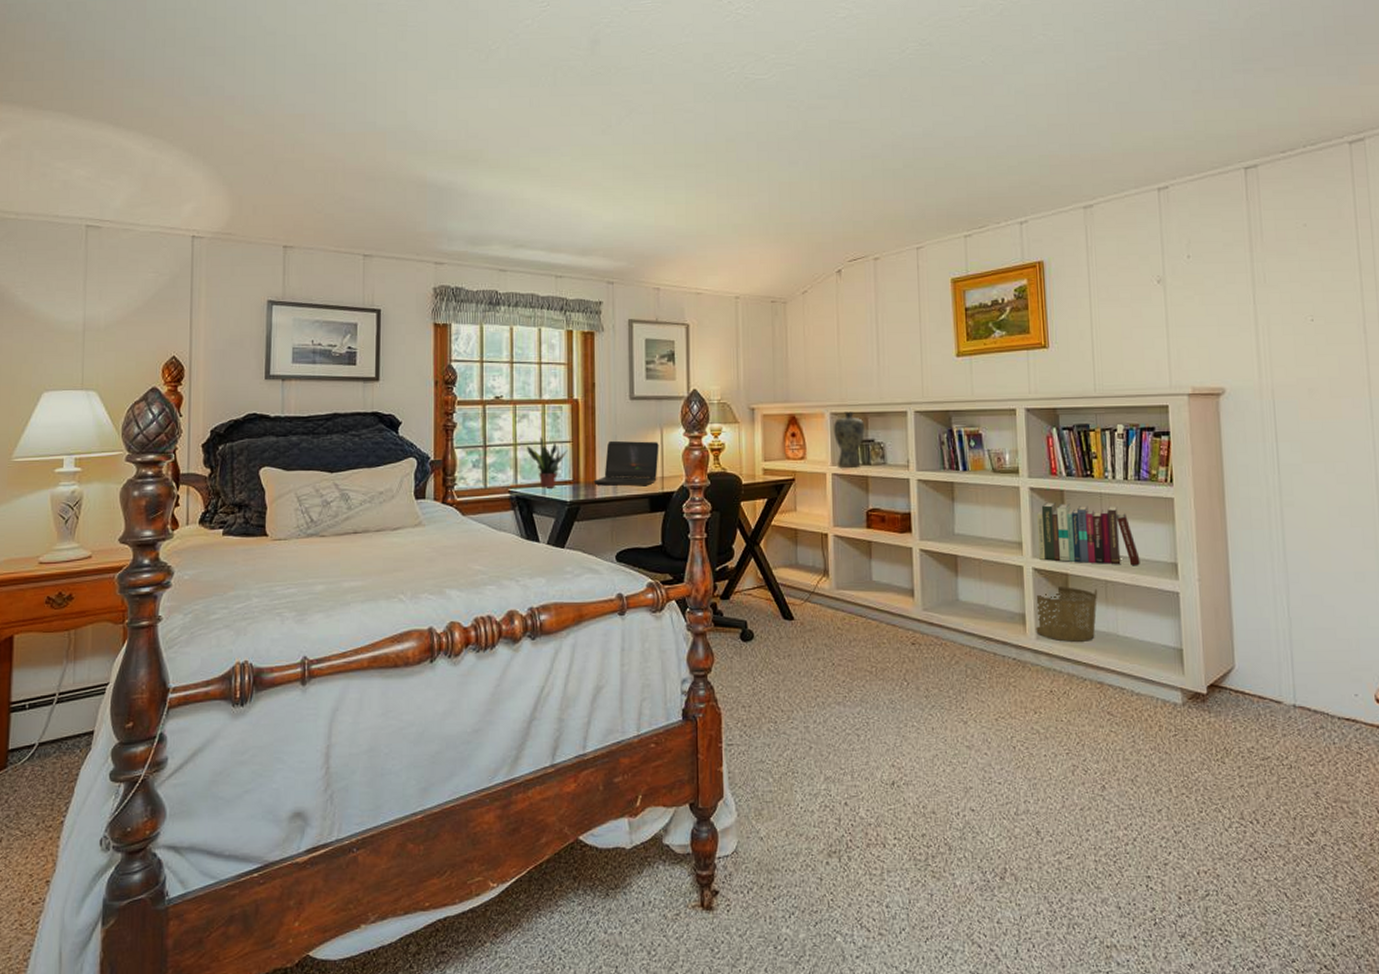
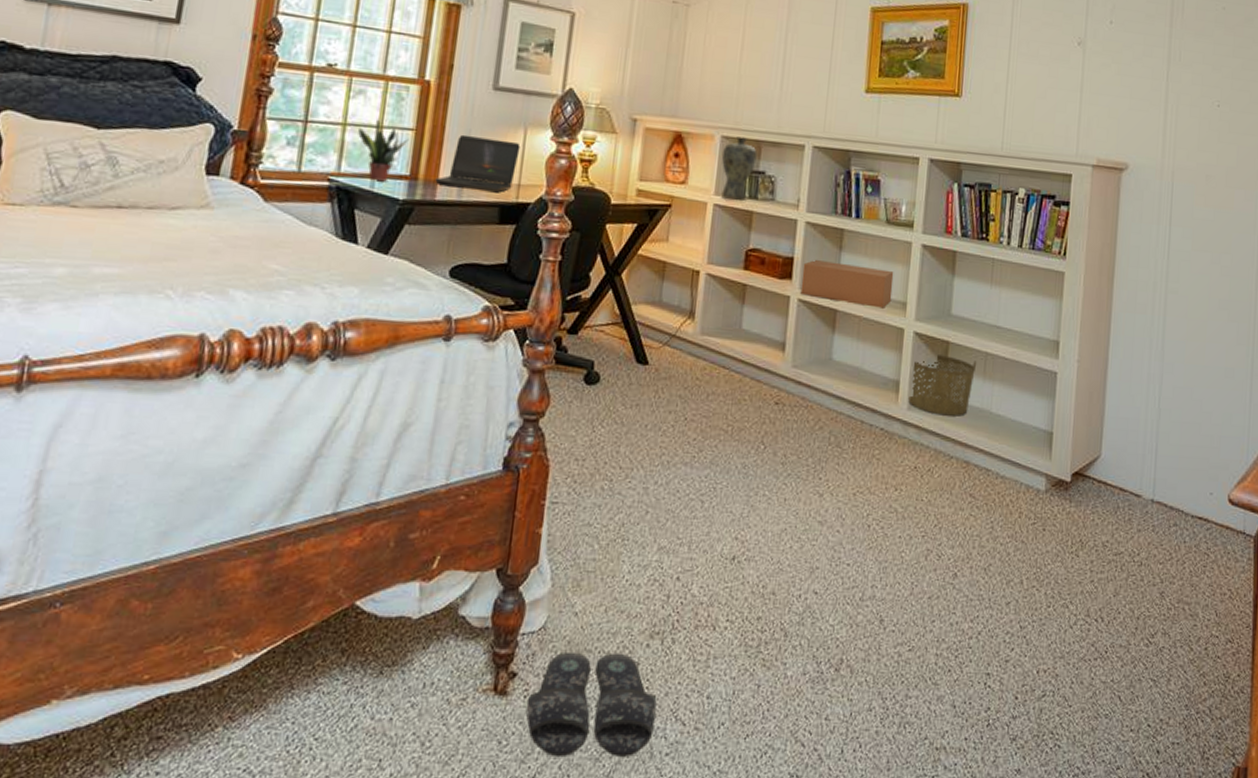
slippers: none [730,870,843,962] -> present [526,651,657,758]
decorative box: none [920,512,1008,550] -> present [800,259,894,308]
books: present [1037,502,1140,566] -> none [922,262,1024,340]

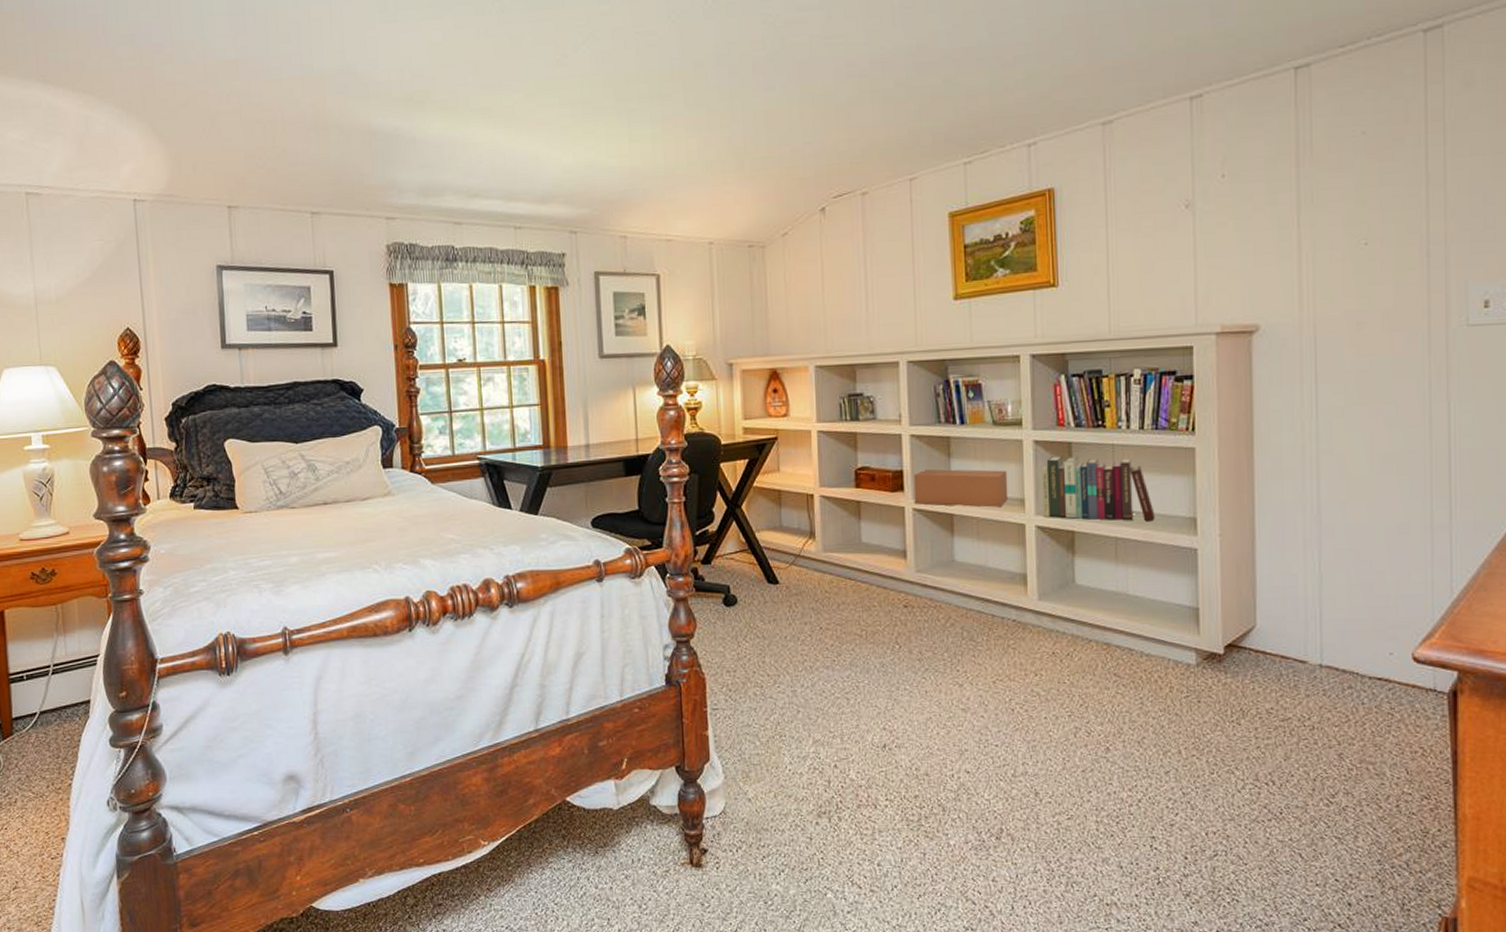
potted plant: present [358,119,409,182] -> none [494,400,537,454]
laptop computer: present [435,134,521,193] -> none [564,402,633,450]
slippers: present [526,651,657,758] -> none [719,830,834,916]
vase: present [721,136,757,201] -> none [817,363,853,426]
basket: present [908,355,977,417] -> none [1038,545,1107,602]
books: none [922,262,1024,340] -> present [1042,456,1155,522]

